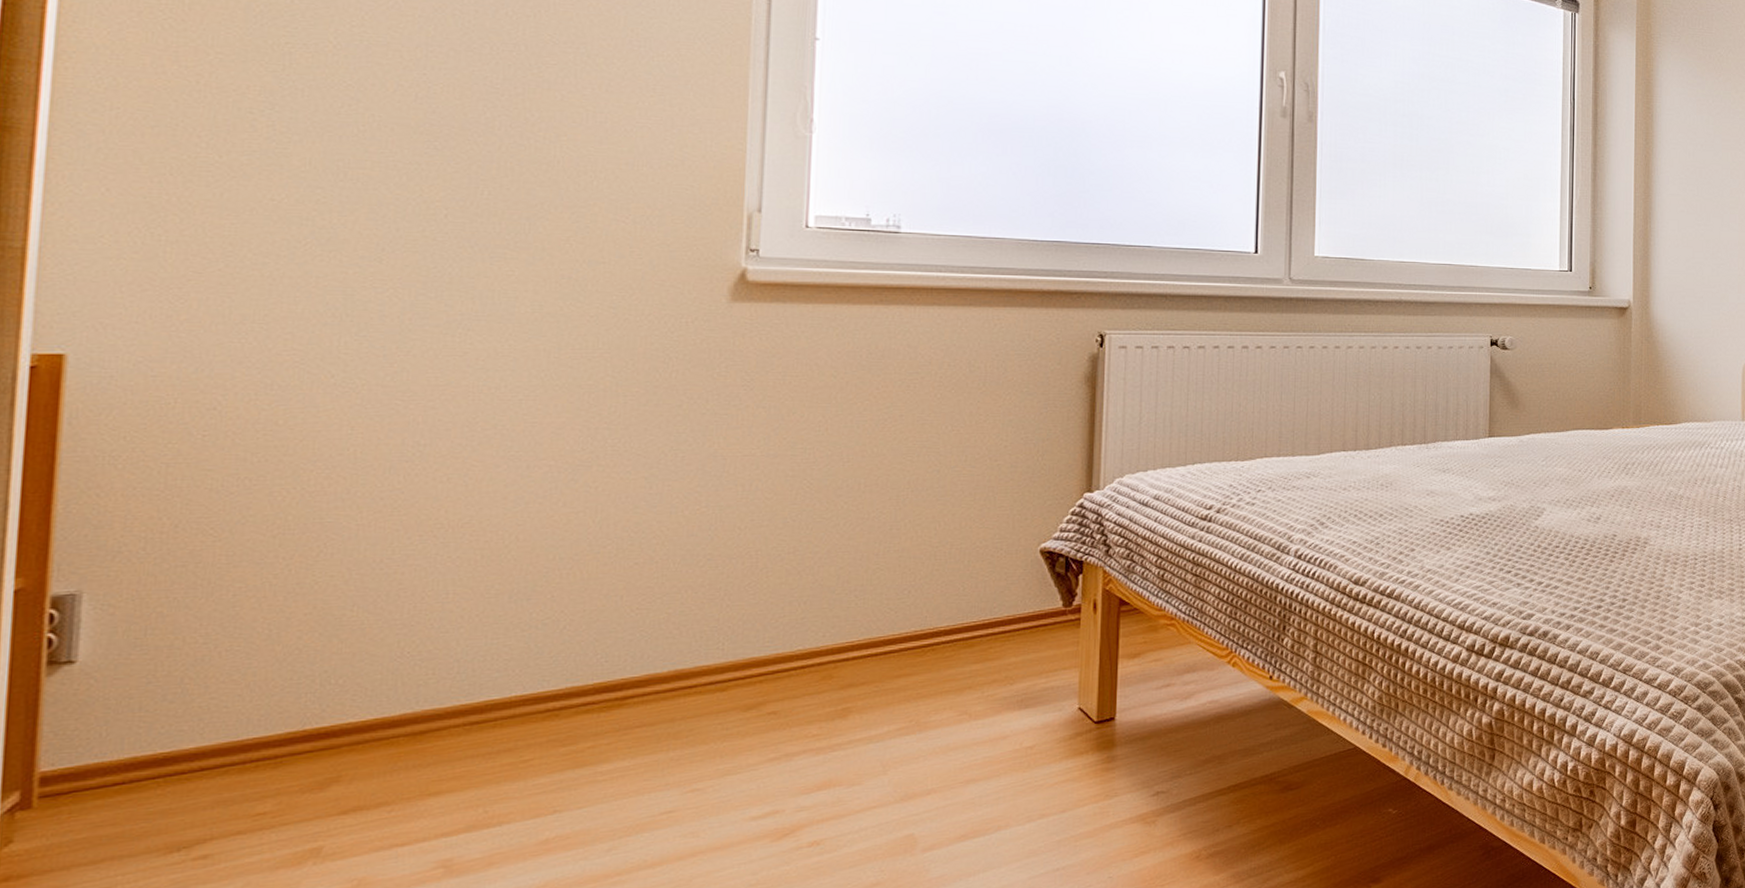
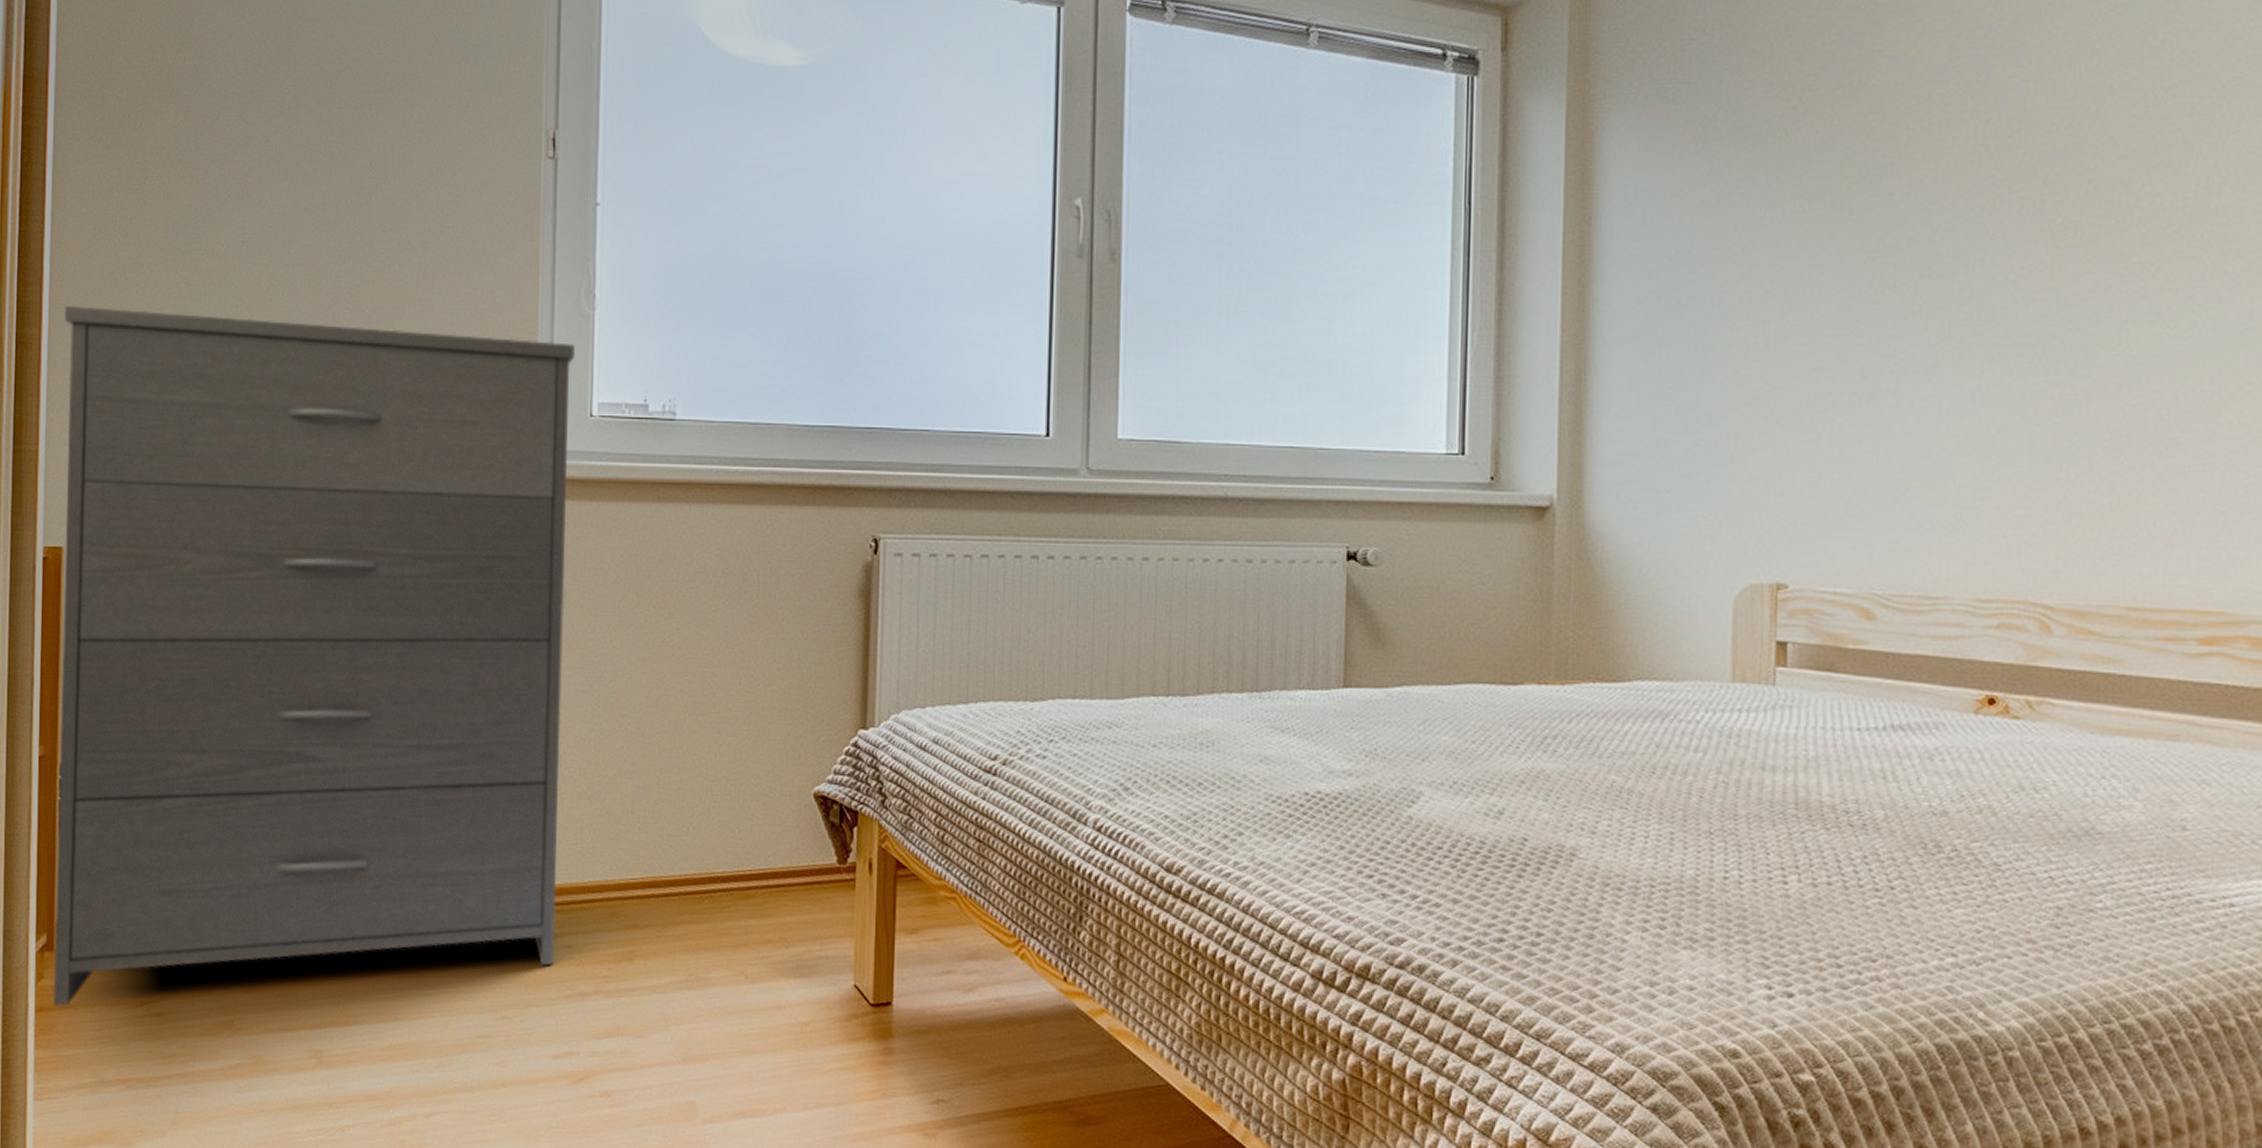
dresser: none [28,89,789,872] -> present [53,305,575,1007]

